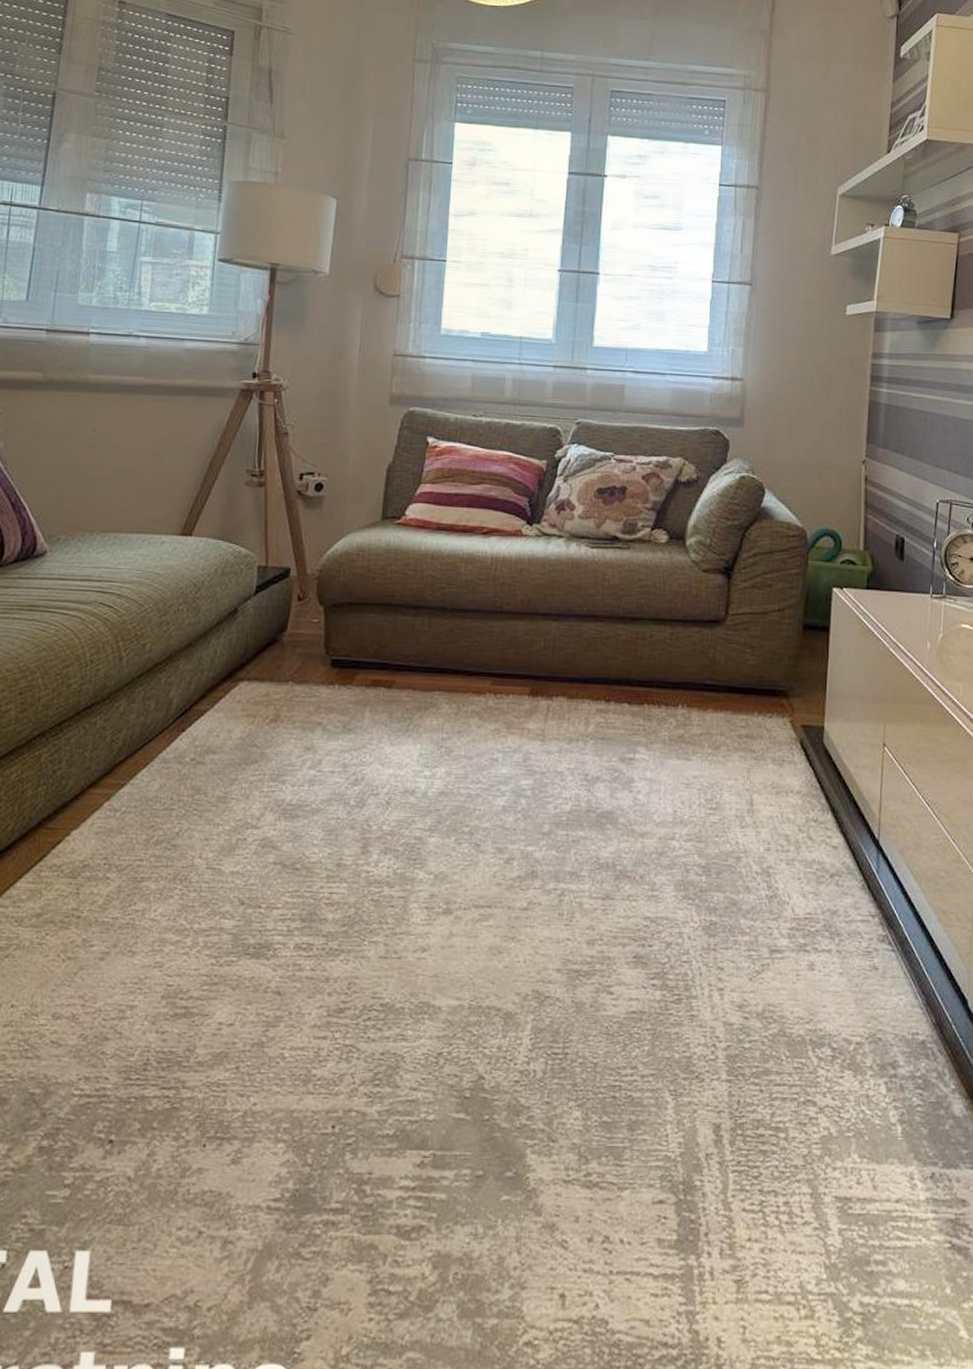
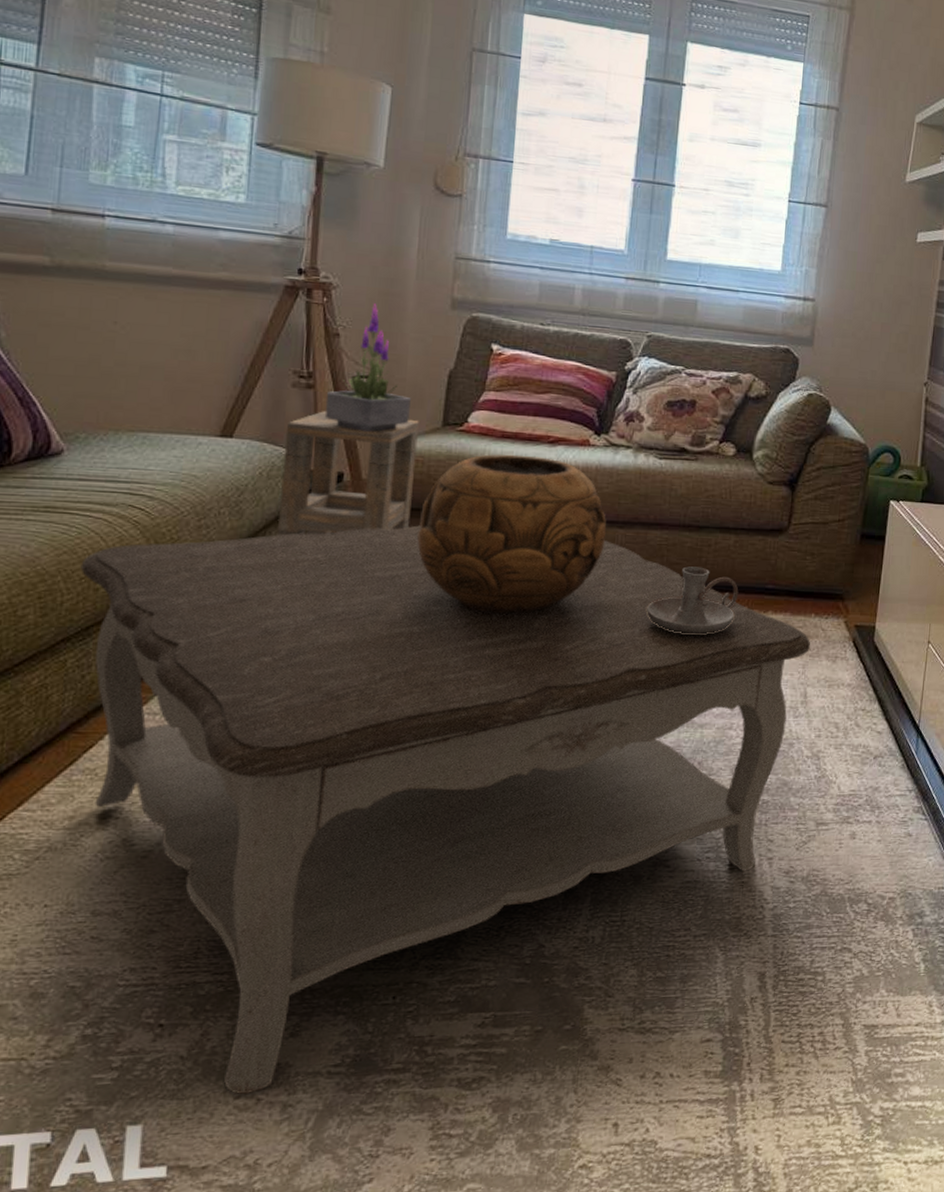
coffee table: none [56,620,755,1226] -> present [80,525,811,1095]
side table: none [230,507,360,632] -> present [278,410,419,536]
potted plant: none [274,402,352,528] -> present [324,303,411,433]
decorative bowl: none [358,546,540,710] -> present [417,454,607,613]
candle holder: none [582,661,676,734] -> present [647,566,739,635]

